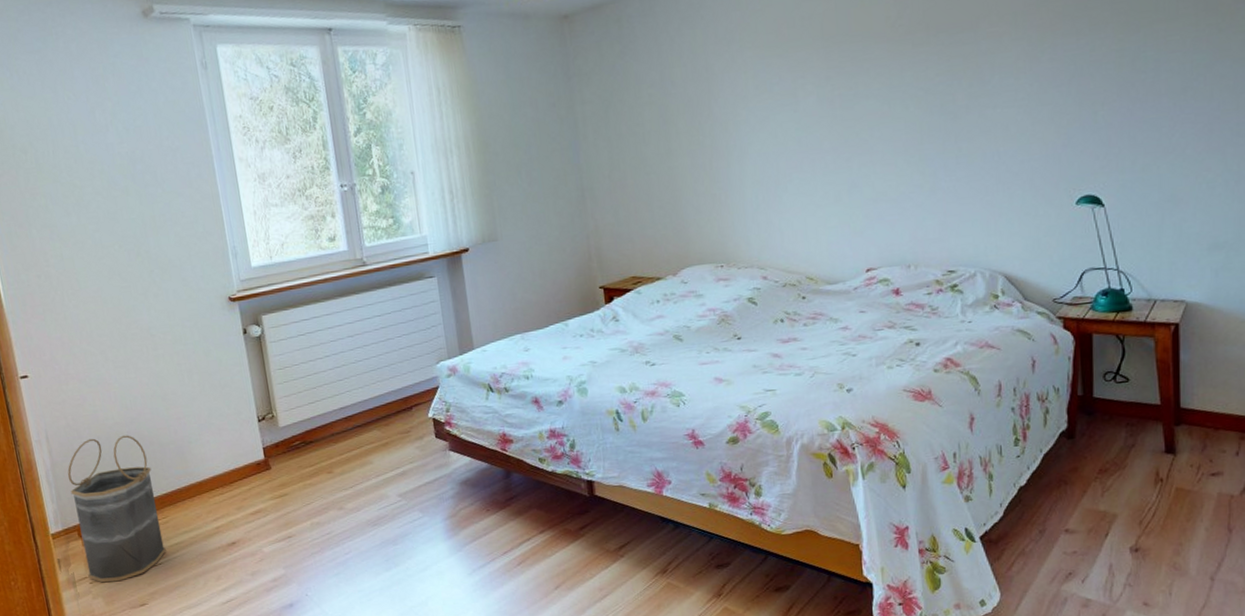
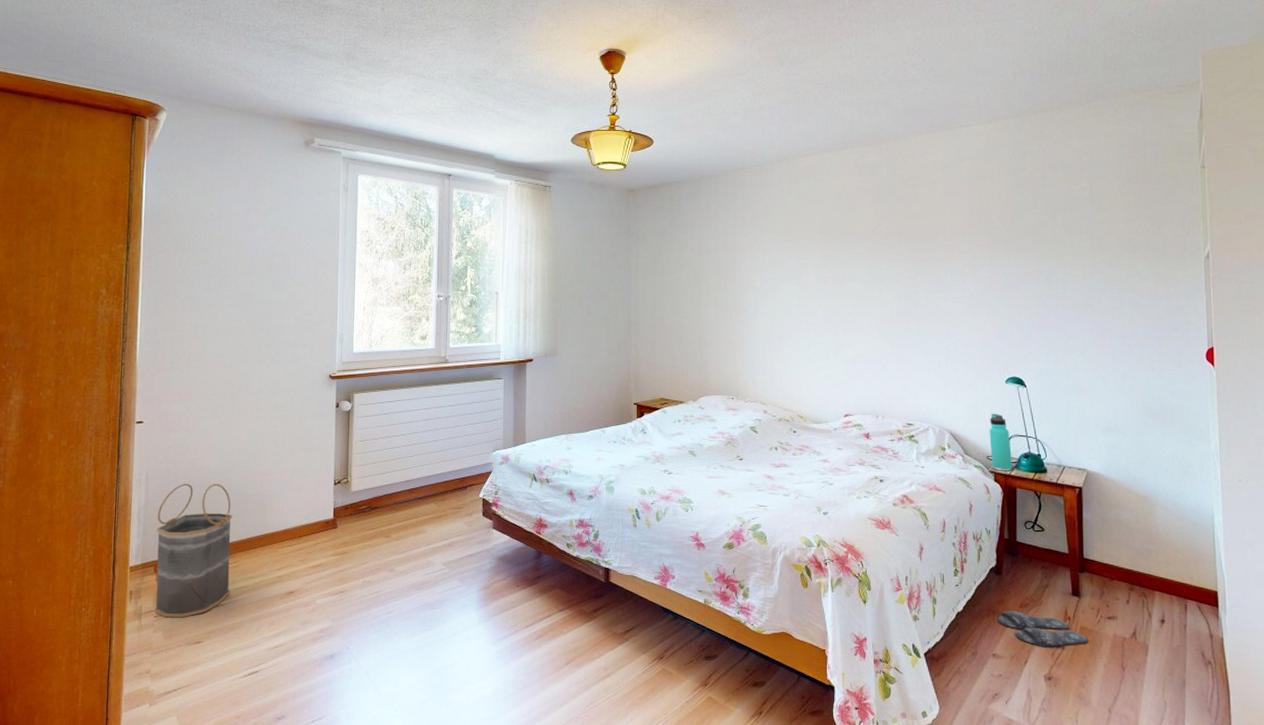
thermos bottle: none [1055,244,1086,316] -> present [989,413,1012,472]
slippers: none [1071,478,1186,516] -> present [998,611,1088,647]

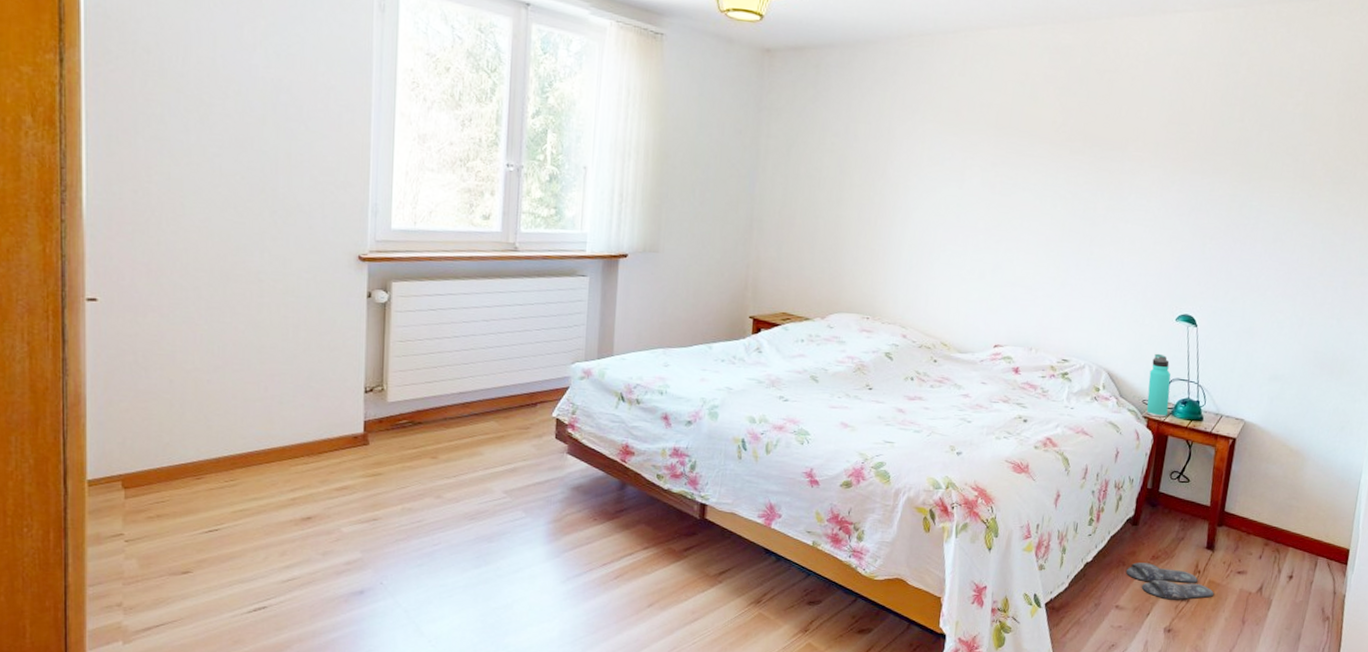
basket: present [154,483,233,618] -> none [123,381,228,544]

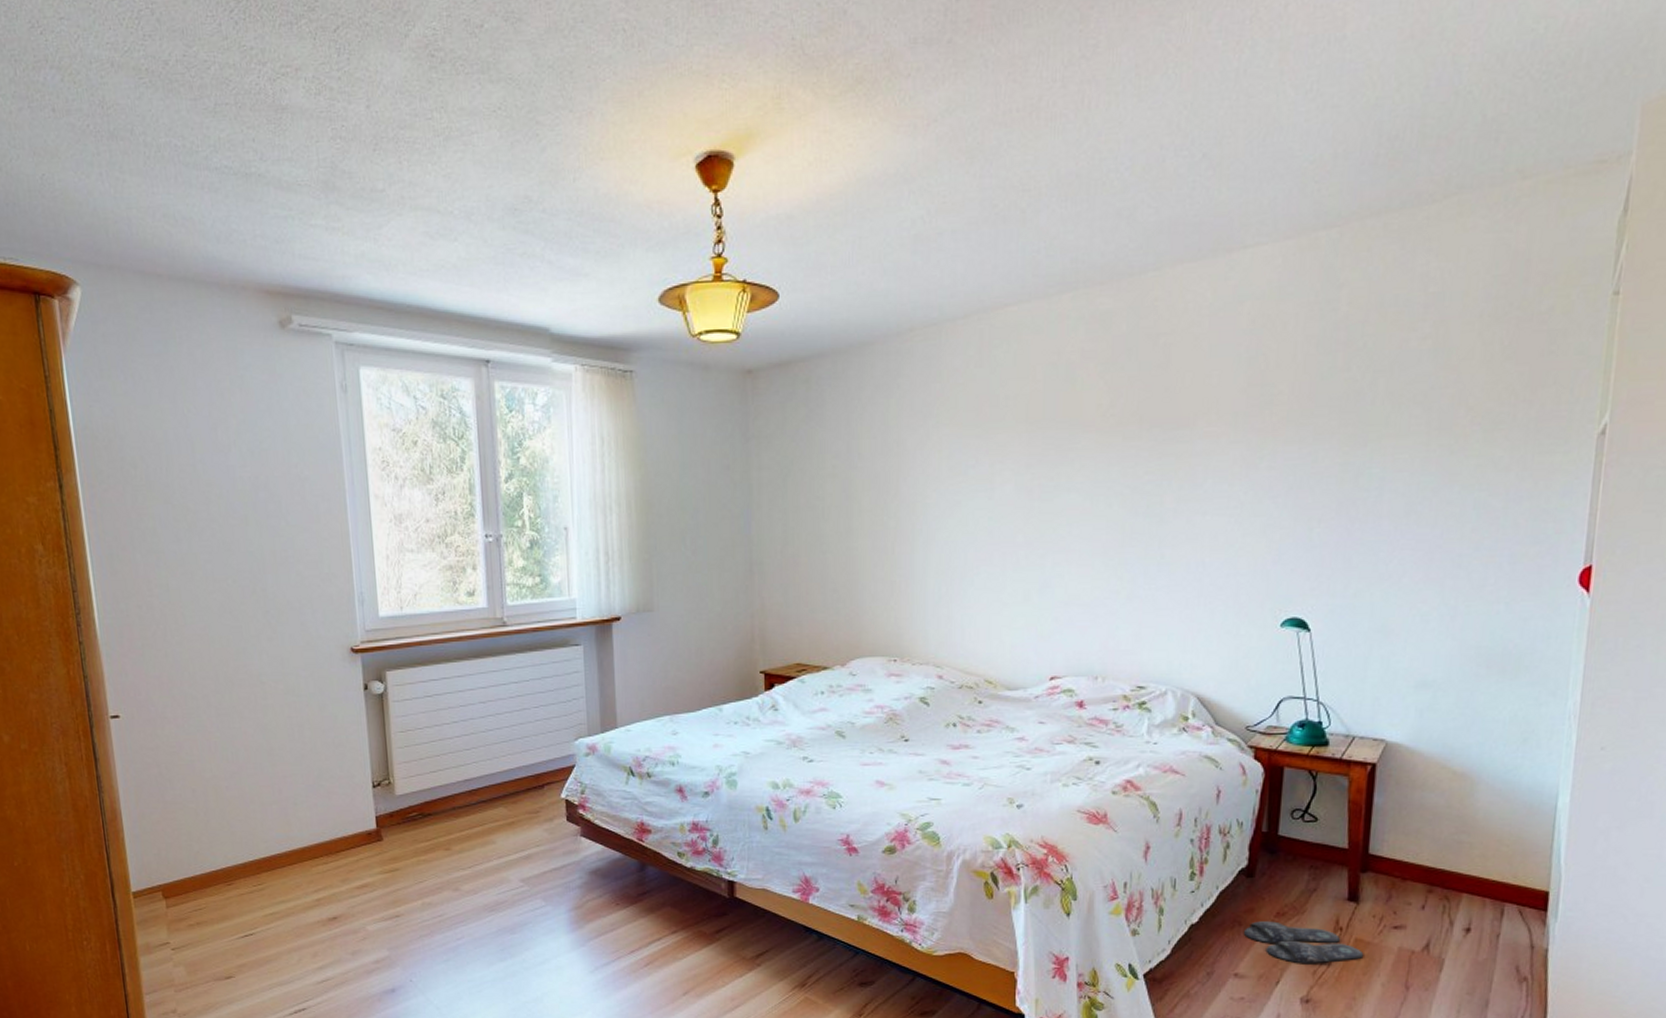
thermos bottle: present [1146,353,1171,419] -> none [1251,668,1281,747]

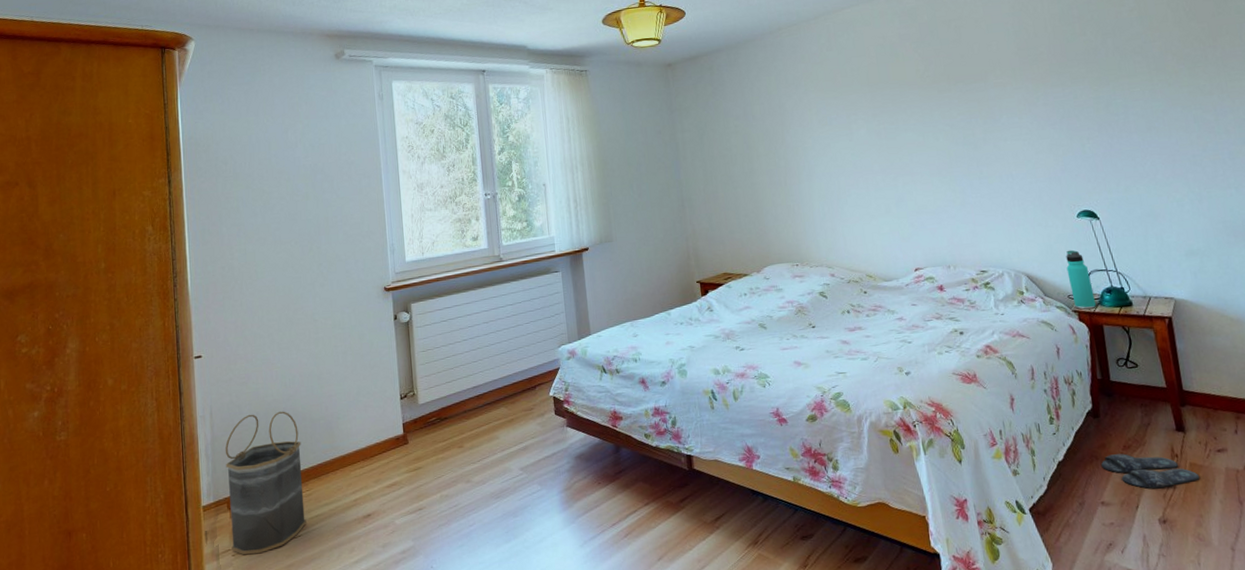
basket: none [155,790,259,950] -> present [225,411,307,555]
thermos bottle: none [1251,668,1281,747] -> present [1066,250,1096,310]

